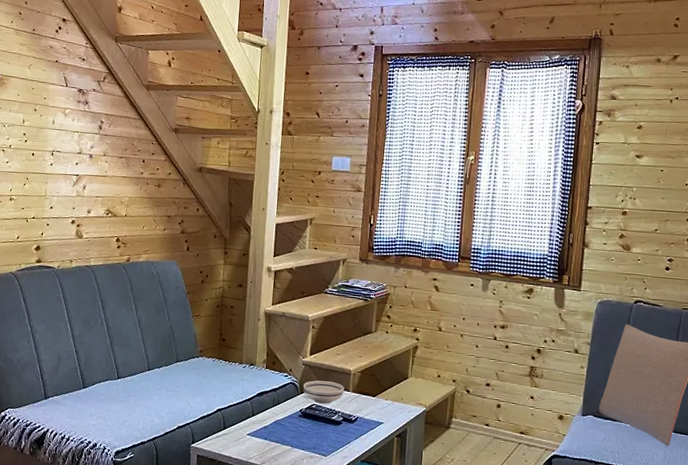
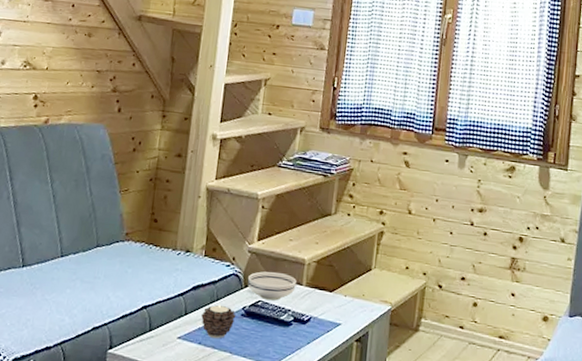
candle: none [266,406,295,436] -> present [201,303,236,339]

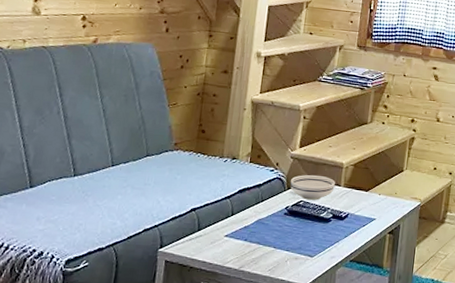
candle: present [201,303,236,339] -> none [247,204,280,236]

